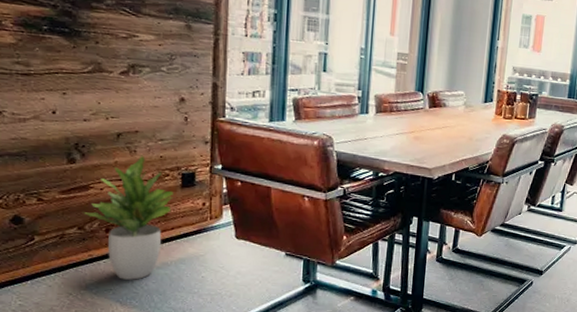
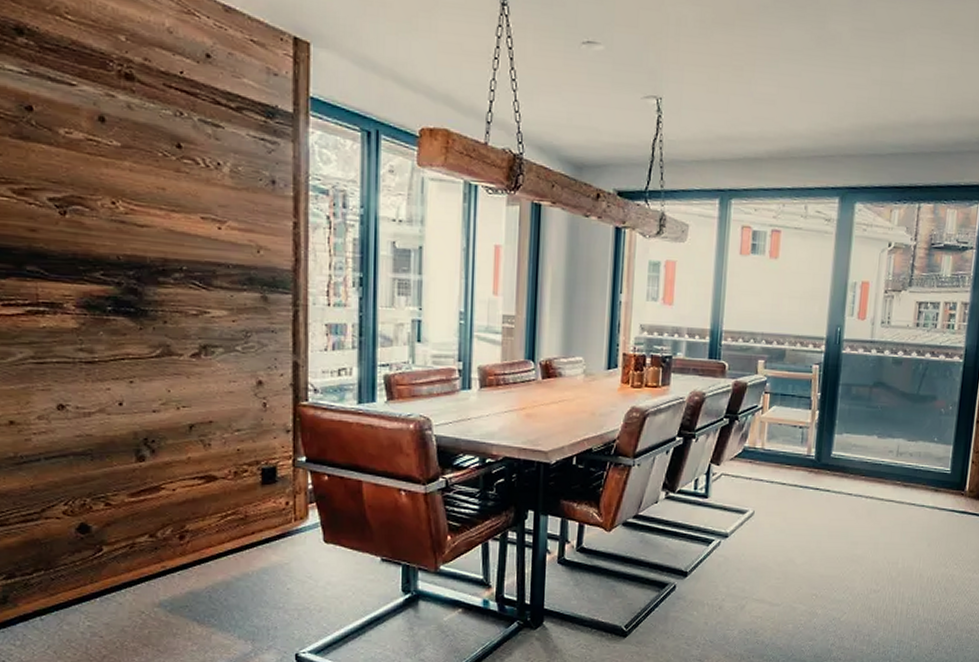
potted plant: present [85,155,174,280] -> none [157,449,253,594]

